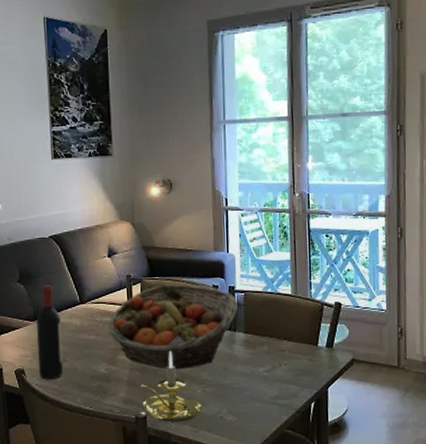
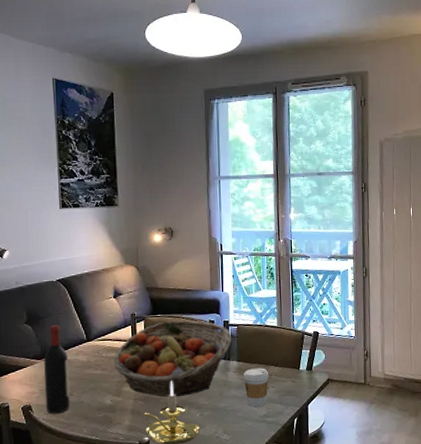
coffee cup: none [252,342,282,387] -> present [244,368,269,408]

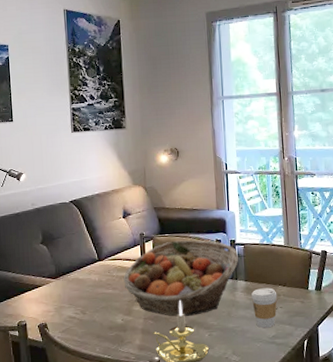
wine bottle: present [44,324,70,414] -> none [58,244,83,332]

